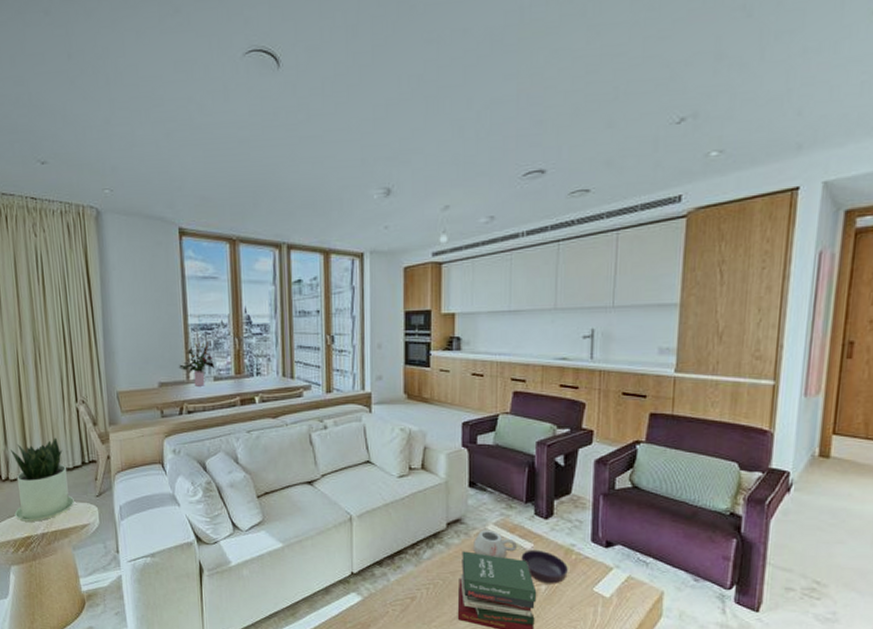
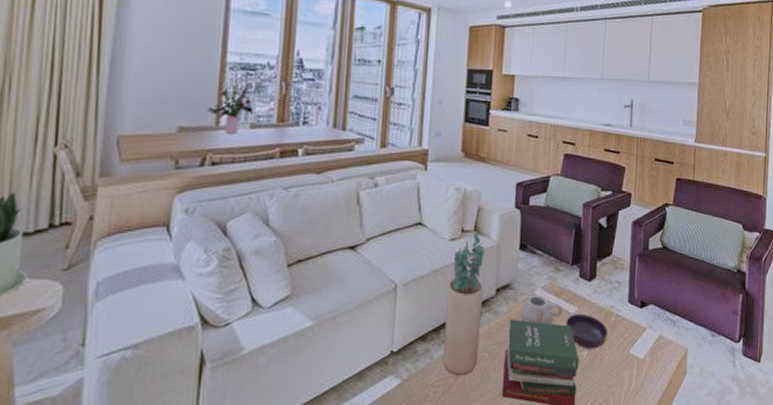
vase: none [398,465,434,598] -> present [442,227,485,376]

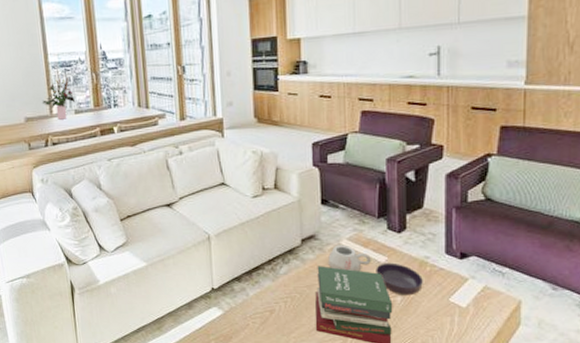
vase: present [442,227,485,376] -> none [255,185,290,311]

